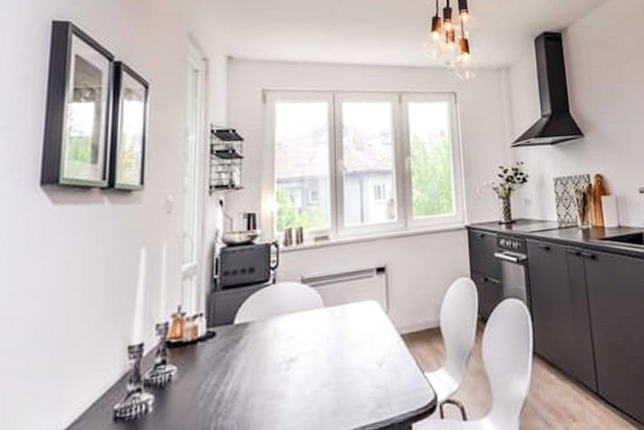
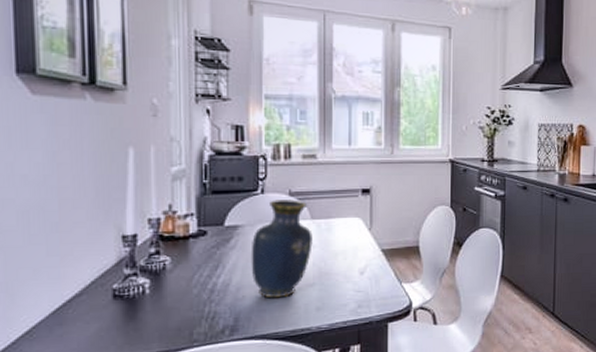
vase: none [261,287,327,405] -> present [251,200,313,298]

